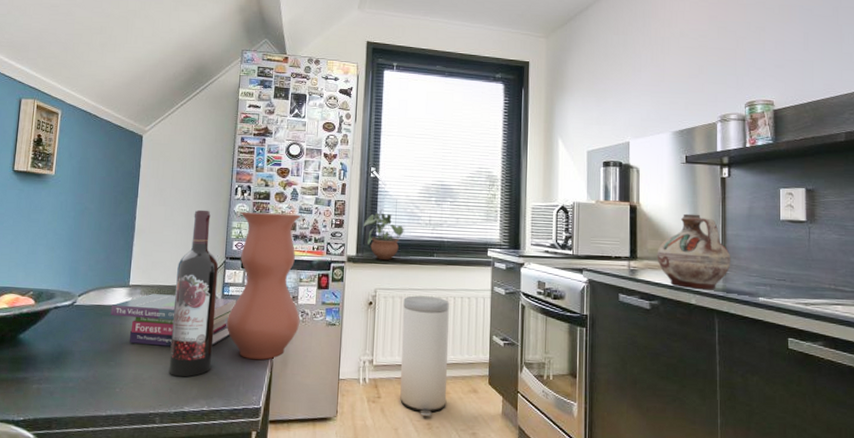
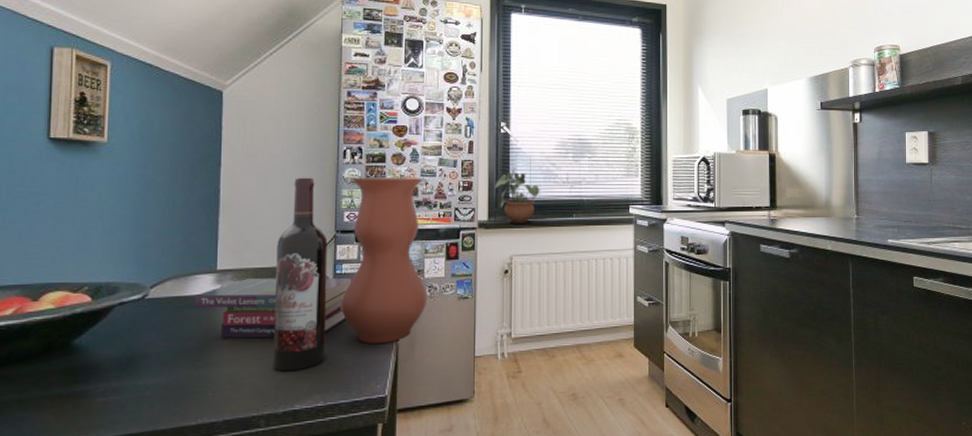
pedal bin: present [400,295,449,417] -> none [541,260,592,388]
ceramic jug: present [657,213,731,290] -> none [795,160,863,235]

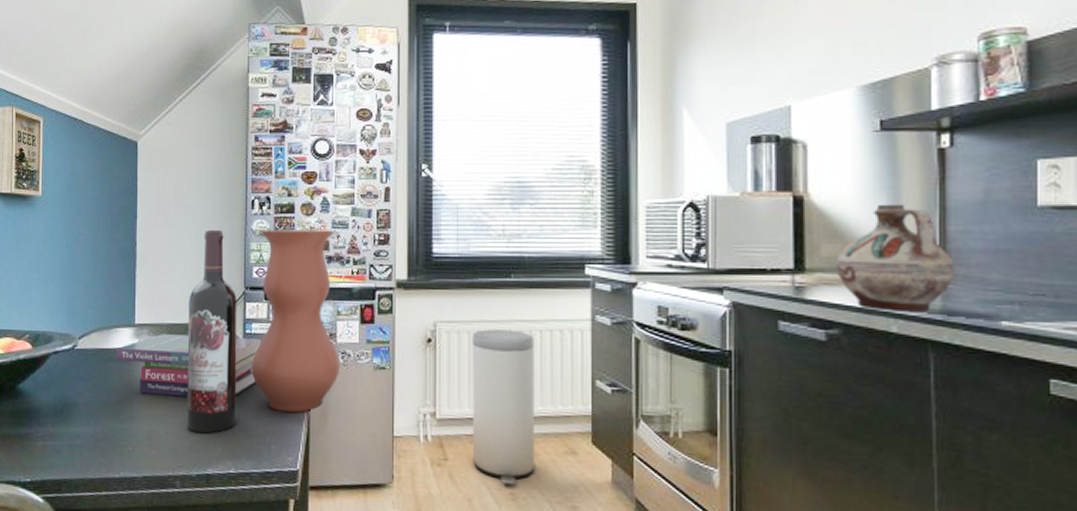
potted plant: present [495,167,540,223] -> none [415,217,469,284]
pedal bin: none [541,260,592,388] -> present [472,329,535,485]
ceramic jug: none [795,160,863,235] -> present [836,204,955,312]

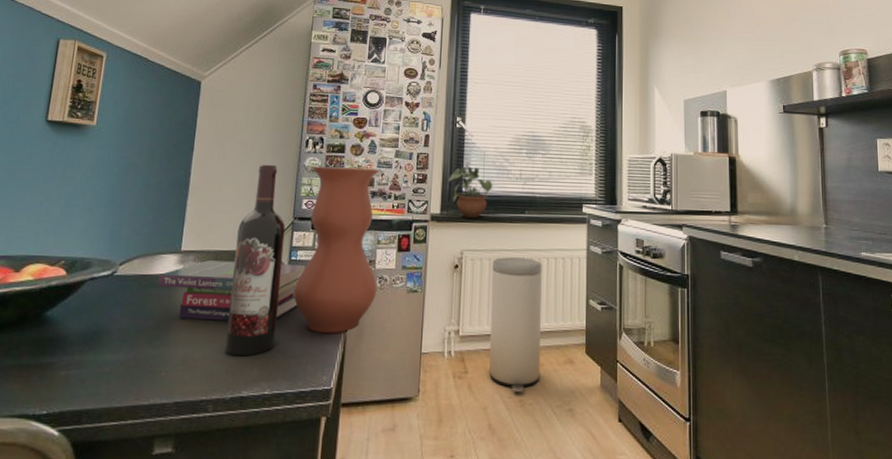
potted plant: none [415,217,469,284] -> present [449,161,493,218]
ceramic jug: present [836,204,955,312] -> none [758,165,832,246]

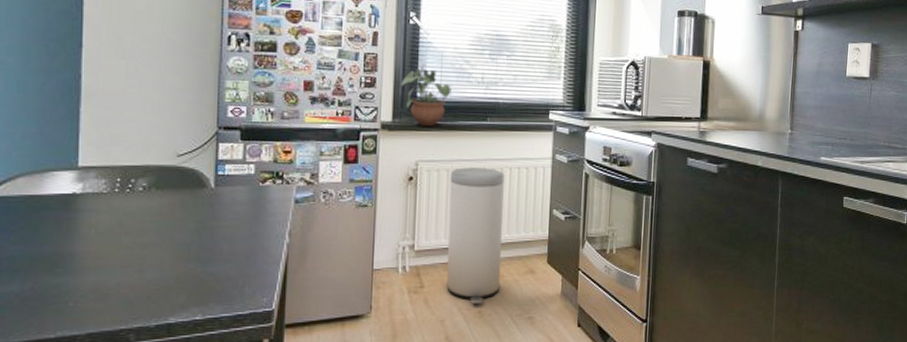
books: present [157,260,306,321] -> none [52,177,236,244]
wine bottle: present [225,164,286,357] -> none [144,64,209,282]
vase: present [293,166,380,334] -> none [222,67,322,254]

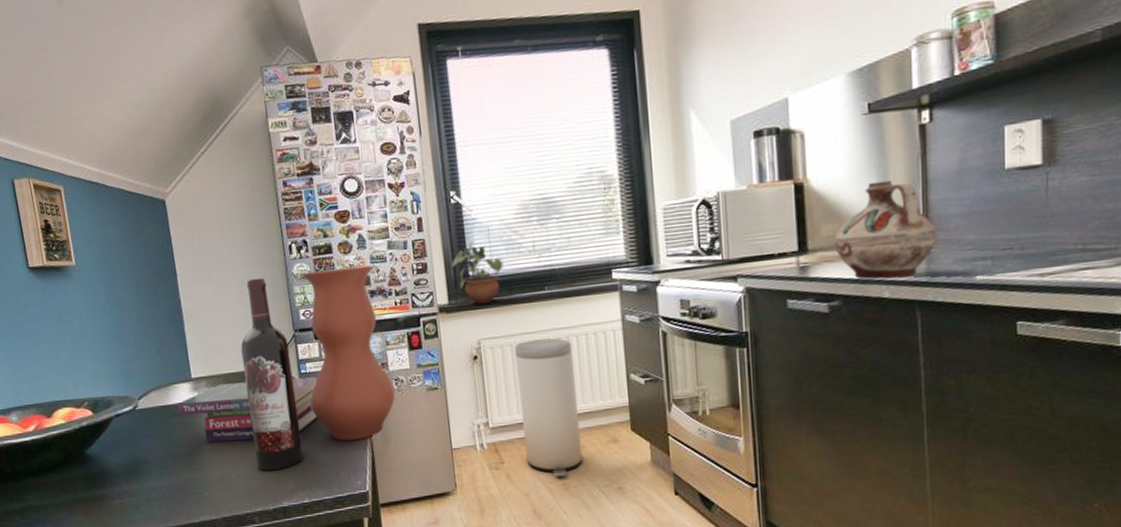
books: none [52,177,236,244] -> present [177,377,318,442]
wine bottle: none [144,64,209,282] -> present [241,277,304,471]
vase: none [222,67,322,254] -> present [299,265,396,442]
ceramic jug: none [727,70,798,151] -> present [834,180,937,280]

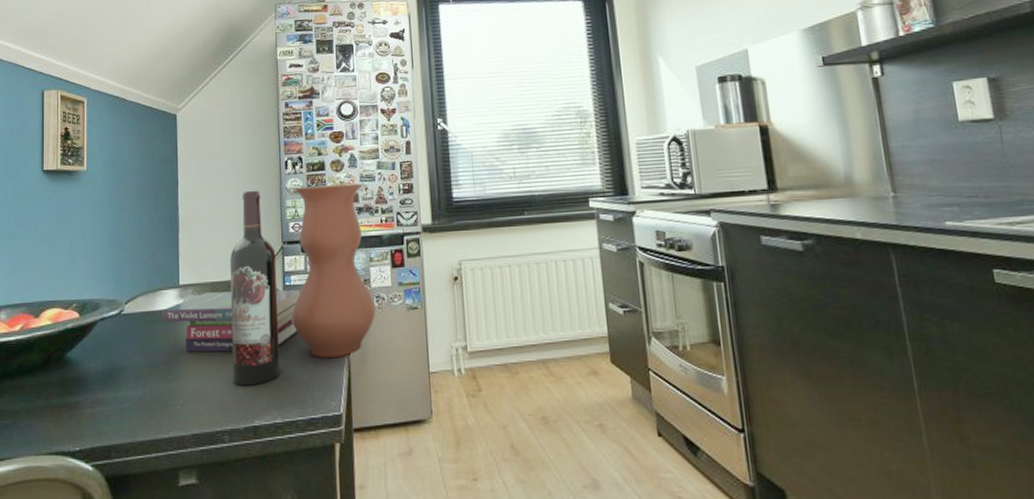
potted plant: present [451,240,503,304] -> none [436,165,485,225]
pedal bin: present [514,338,583,477] -> none [494,263,562,410]
ceramic jug: present [834,180,937,280] -> none [802,126,902,221]

